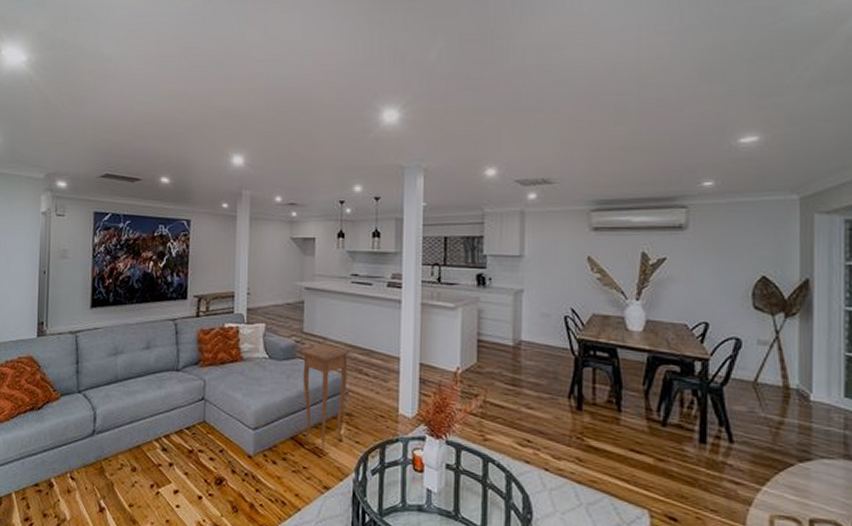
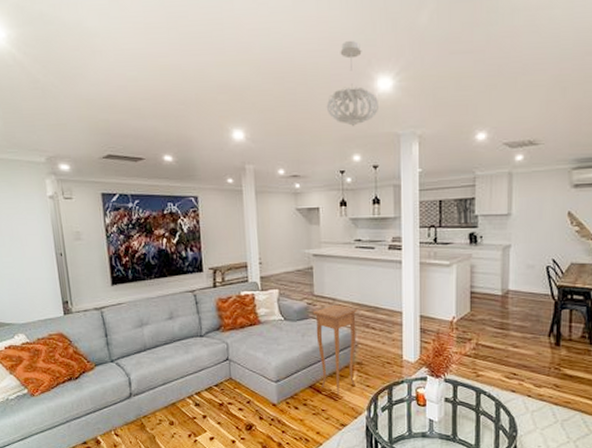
pendant light: none [329,74,383,158] -> present [326,41,378,127]

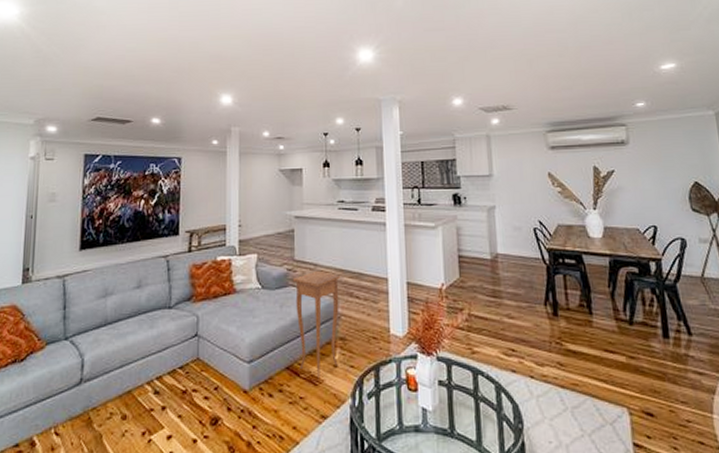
pendant light: present [326,41,378,127] -> none [311,20,360,93]

